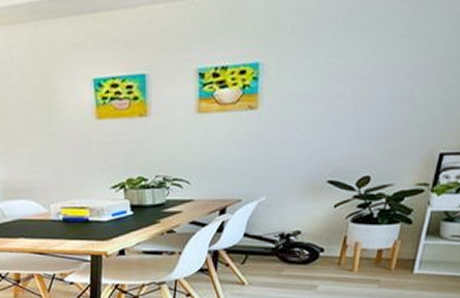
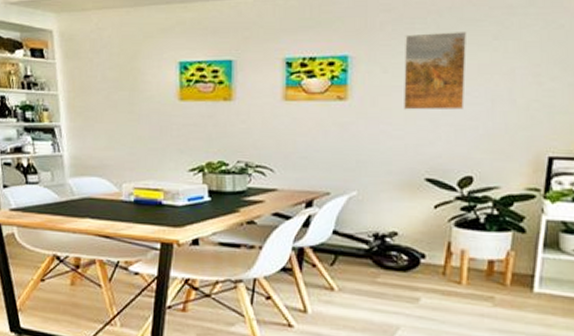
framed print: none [311,30,376,116] -> present [404,32,467,110]

